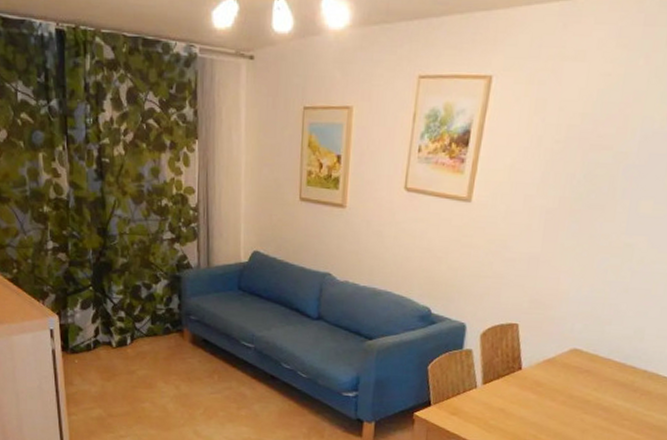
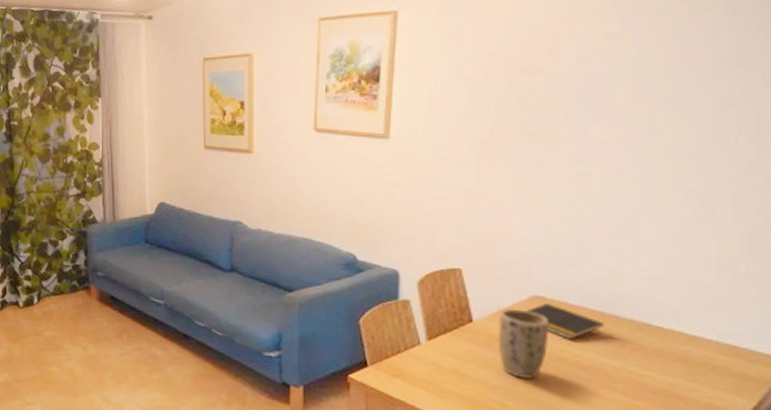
plant pot: none [539,359,582,417] -> present [497,308,549,379]
notepad: none [566,355,625,386] -> present [527,303,605,340]

